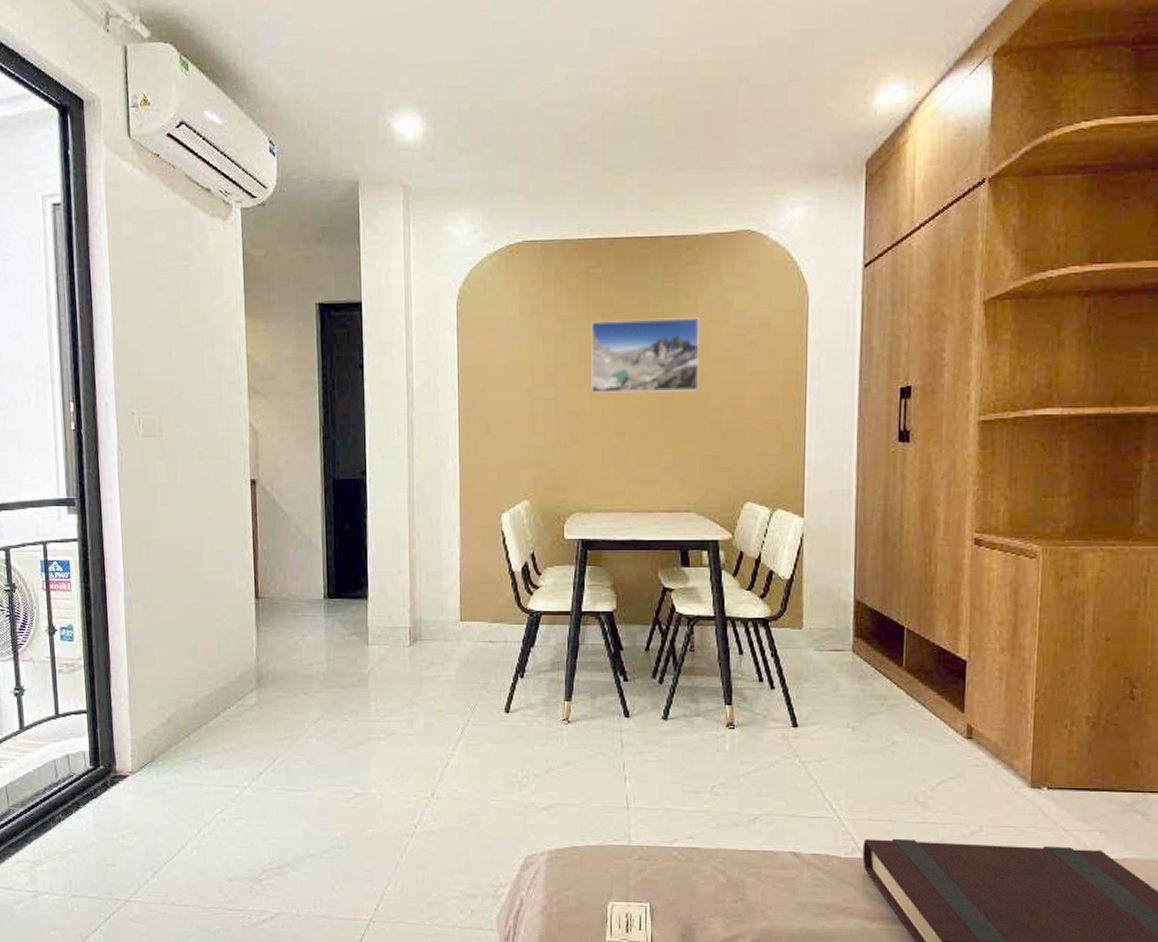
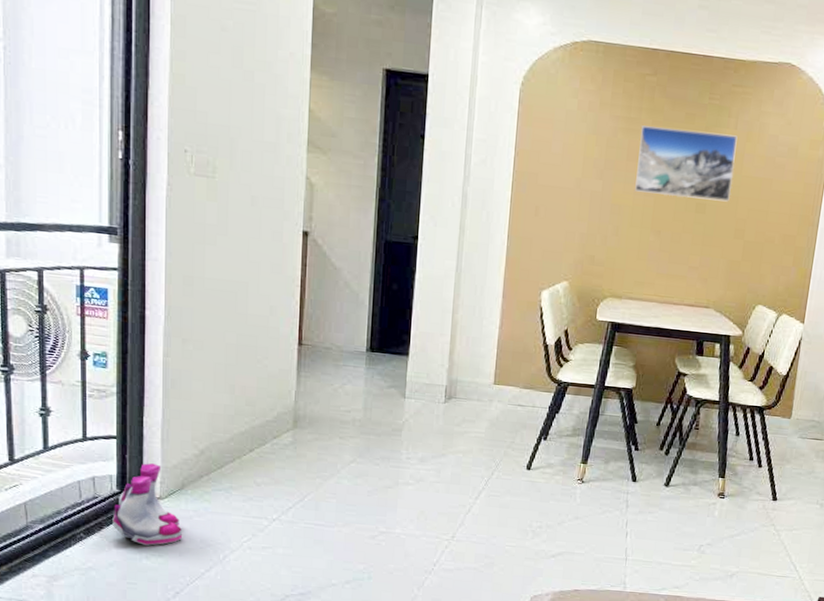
boots: none [88,736,157,824] -> present [112,463,183,546]

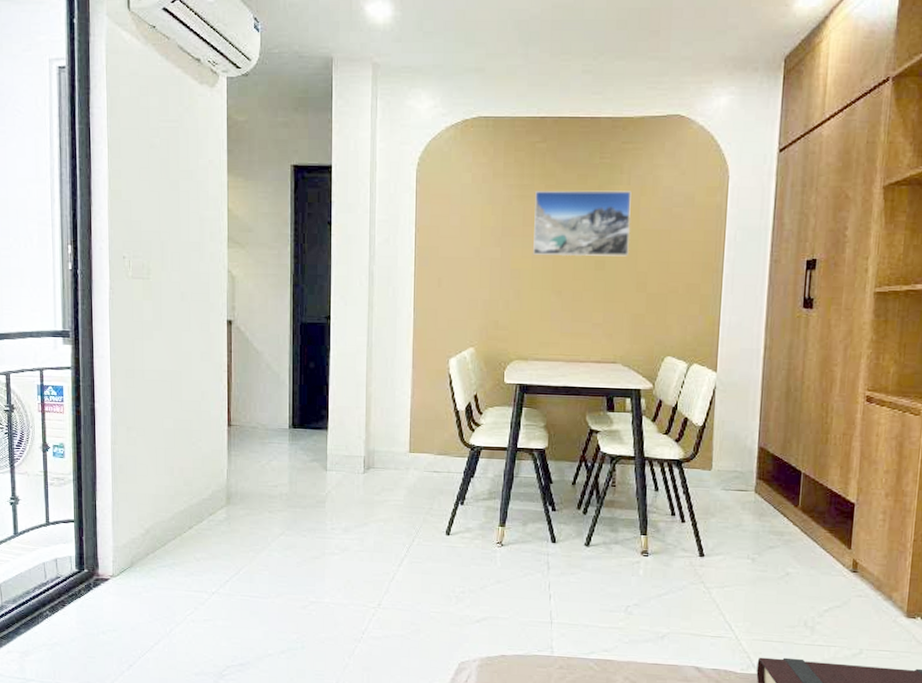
boots: present [112,463,183,546] -> none [73,544,134,621]

